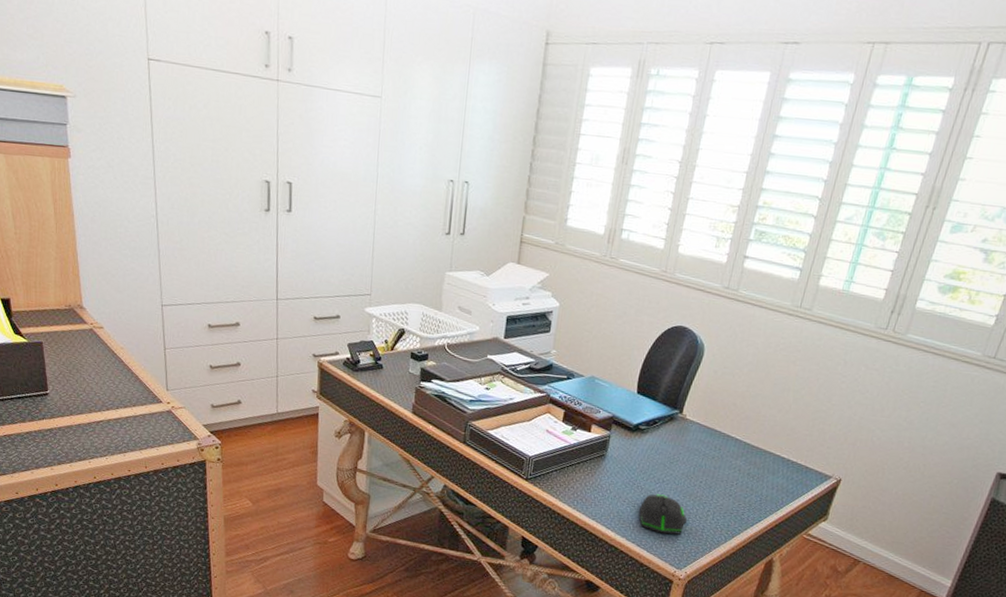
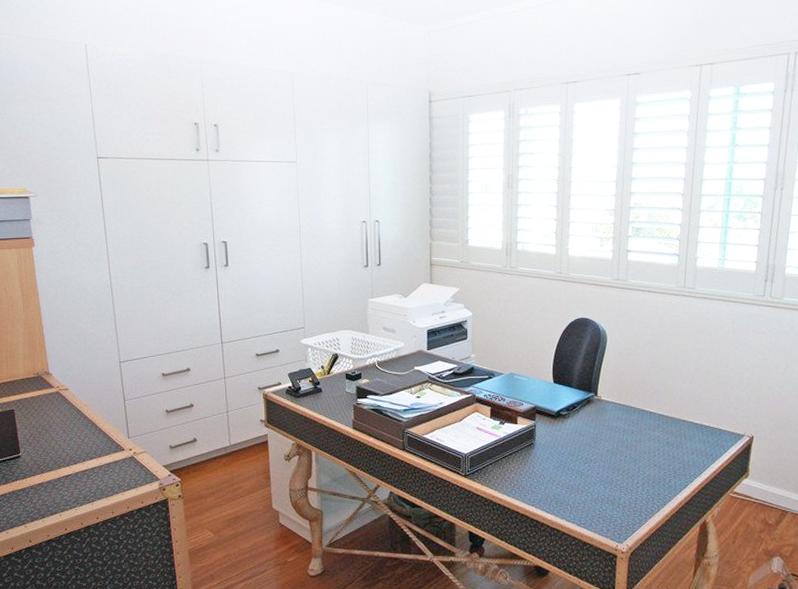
computer mouse: present [639,494,688,535] -> none [574,473,620,511]

